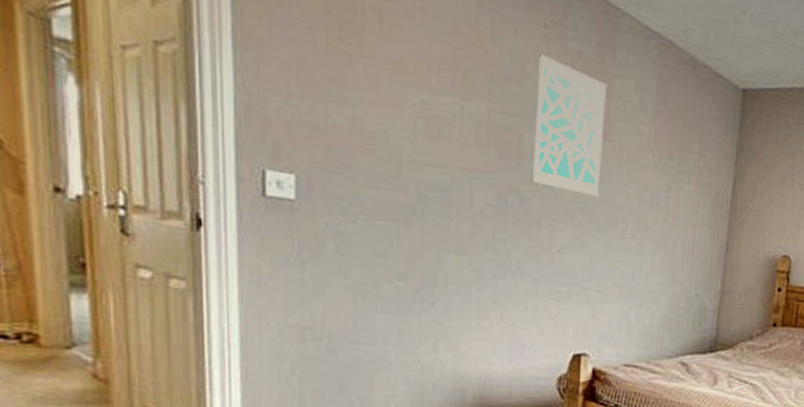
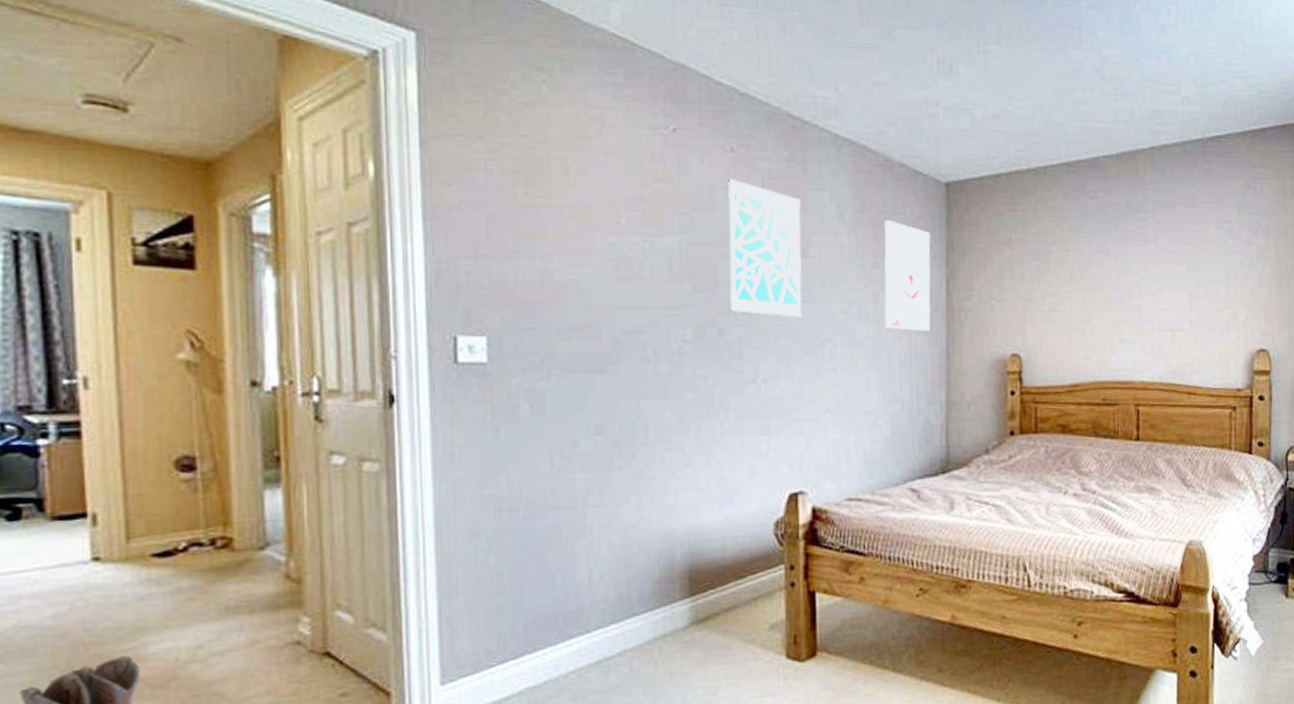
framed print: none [674,116,724,225] -> present [884,220,931,331]

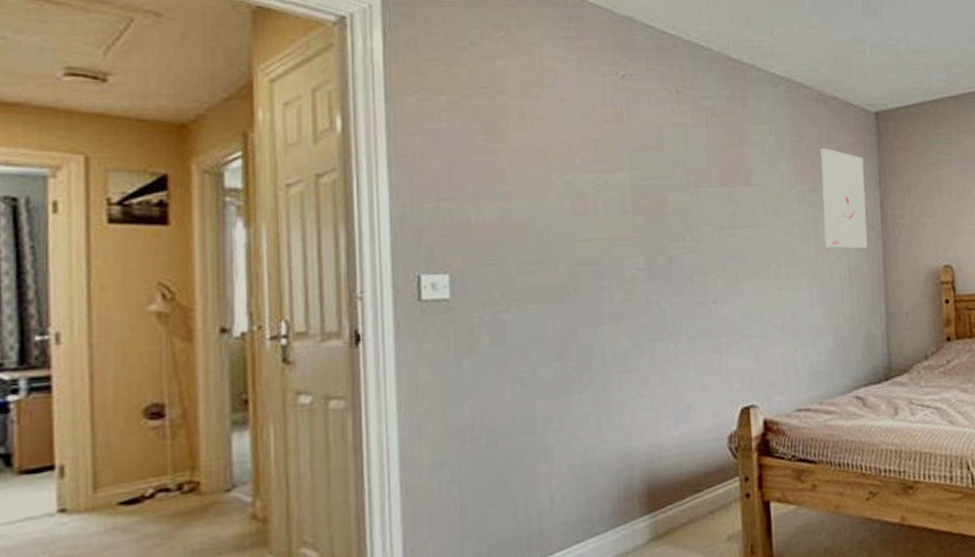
wall art: present [728,178,803,317] -> none [674,117,748,242]

